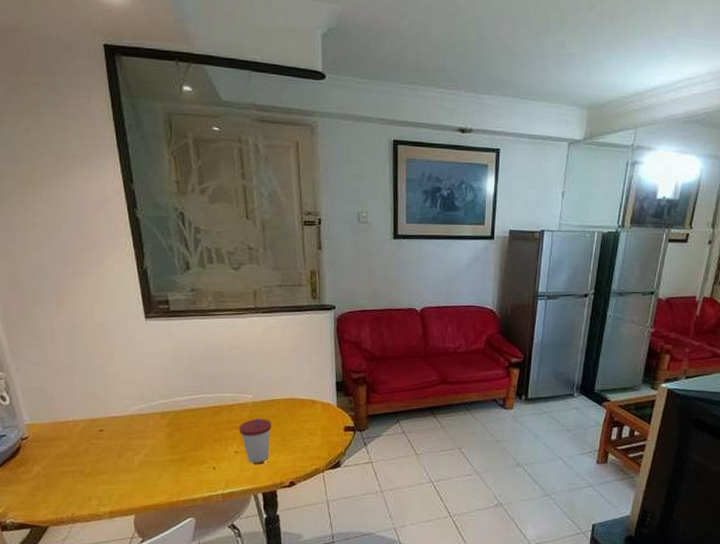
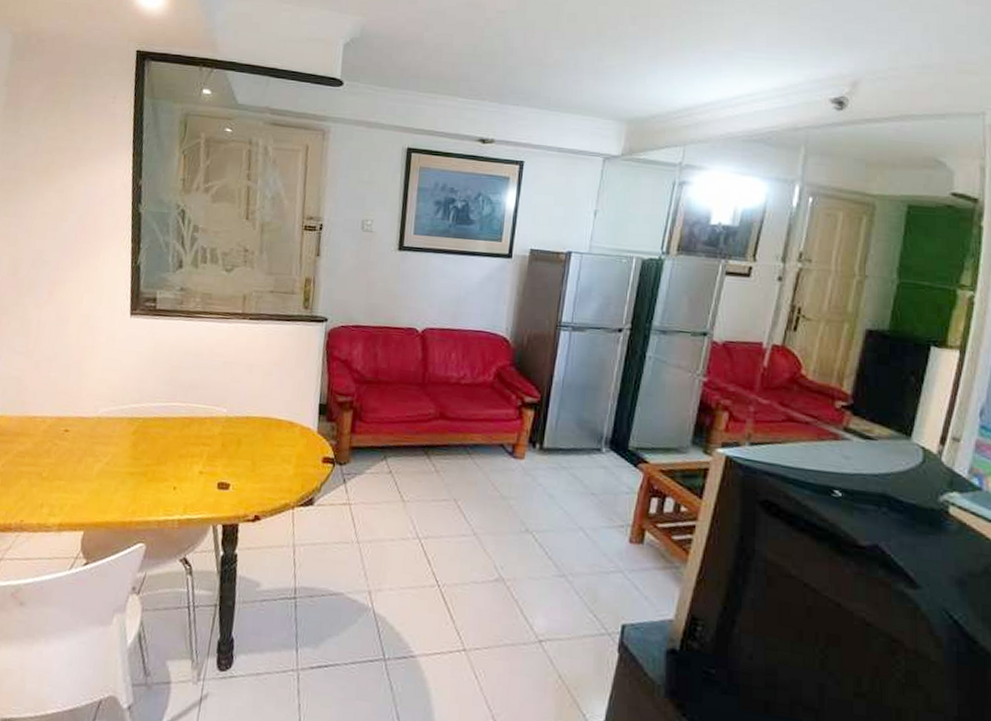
cup: present [239,417,271,463] -> none [206,435,243,488]

